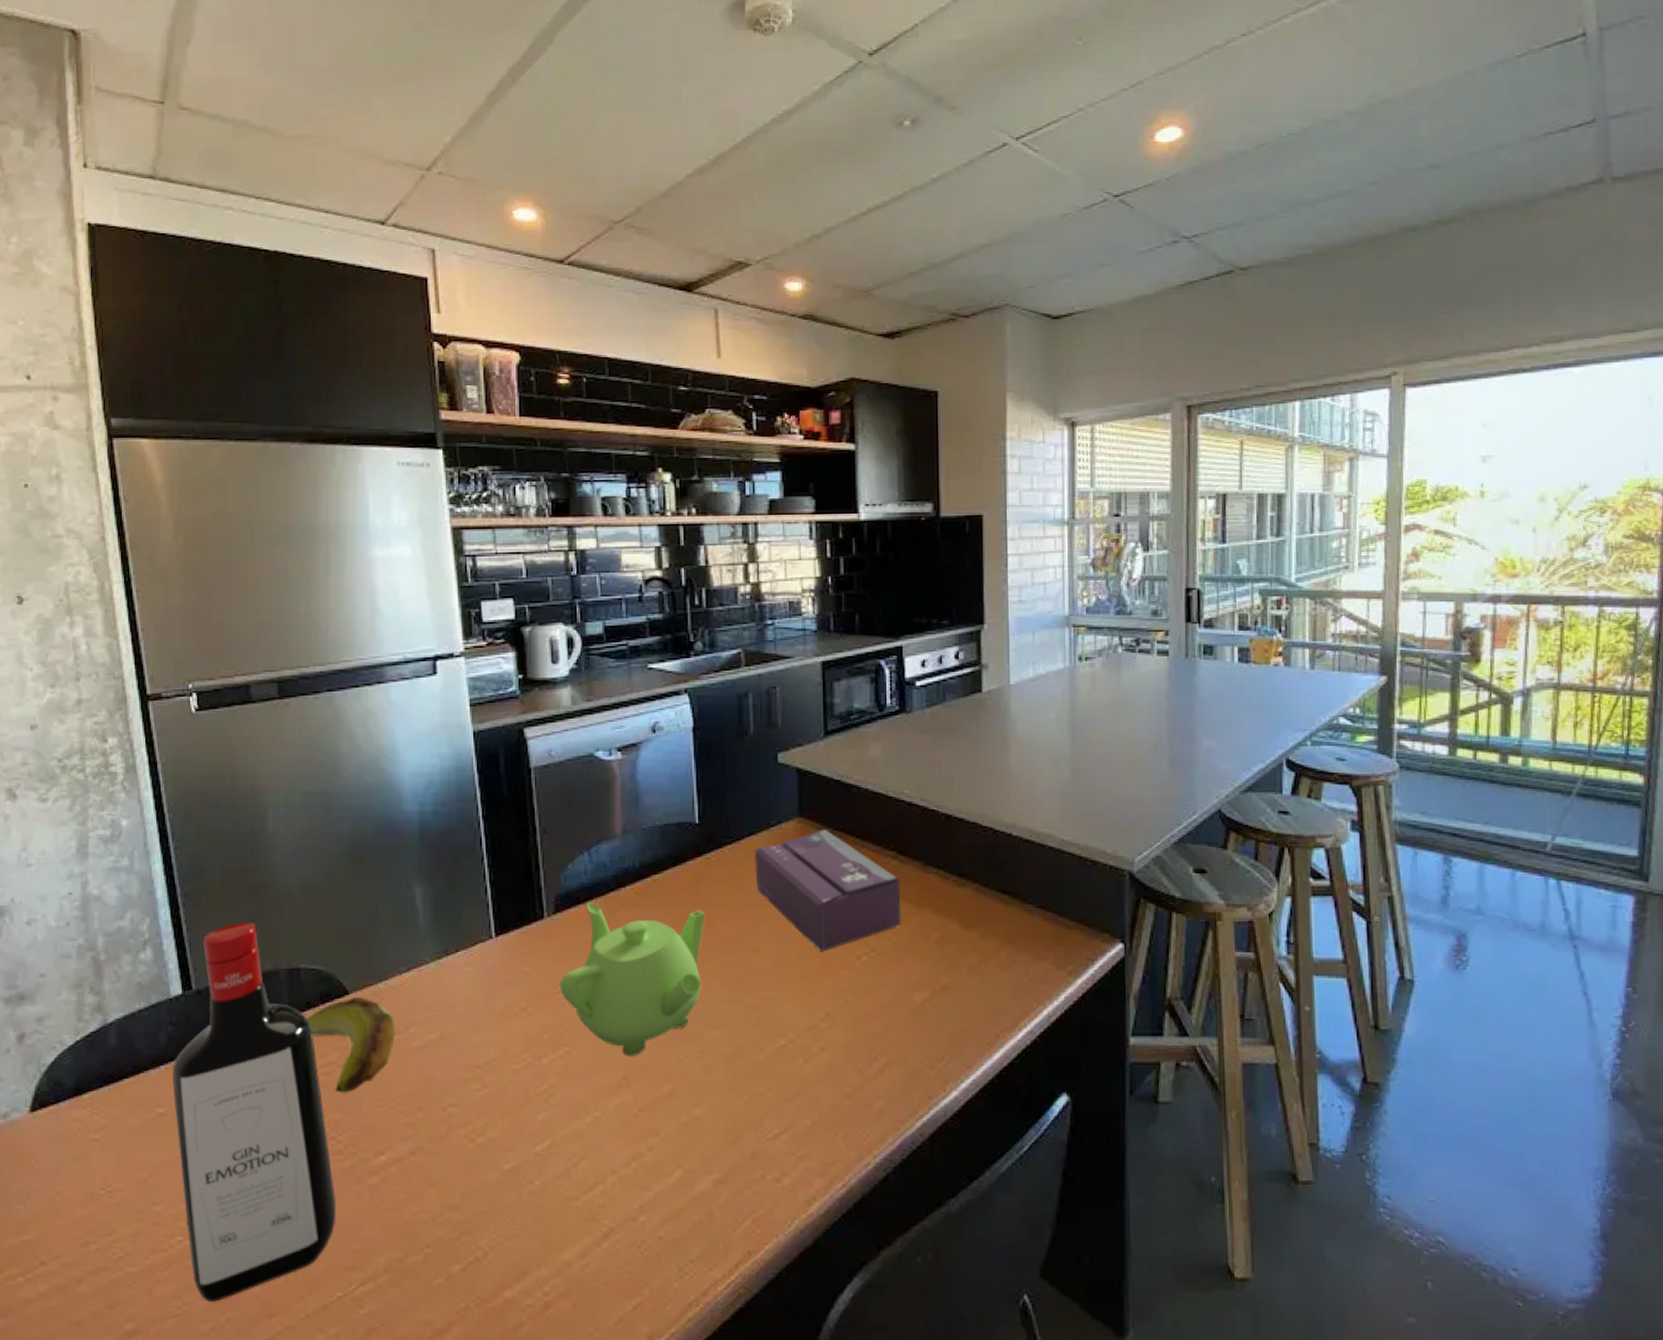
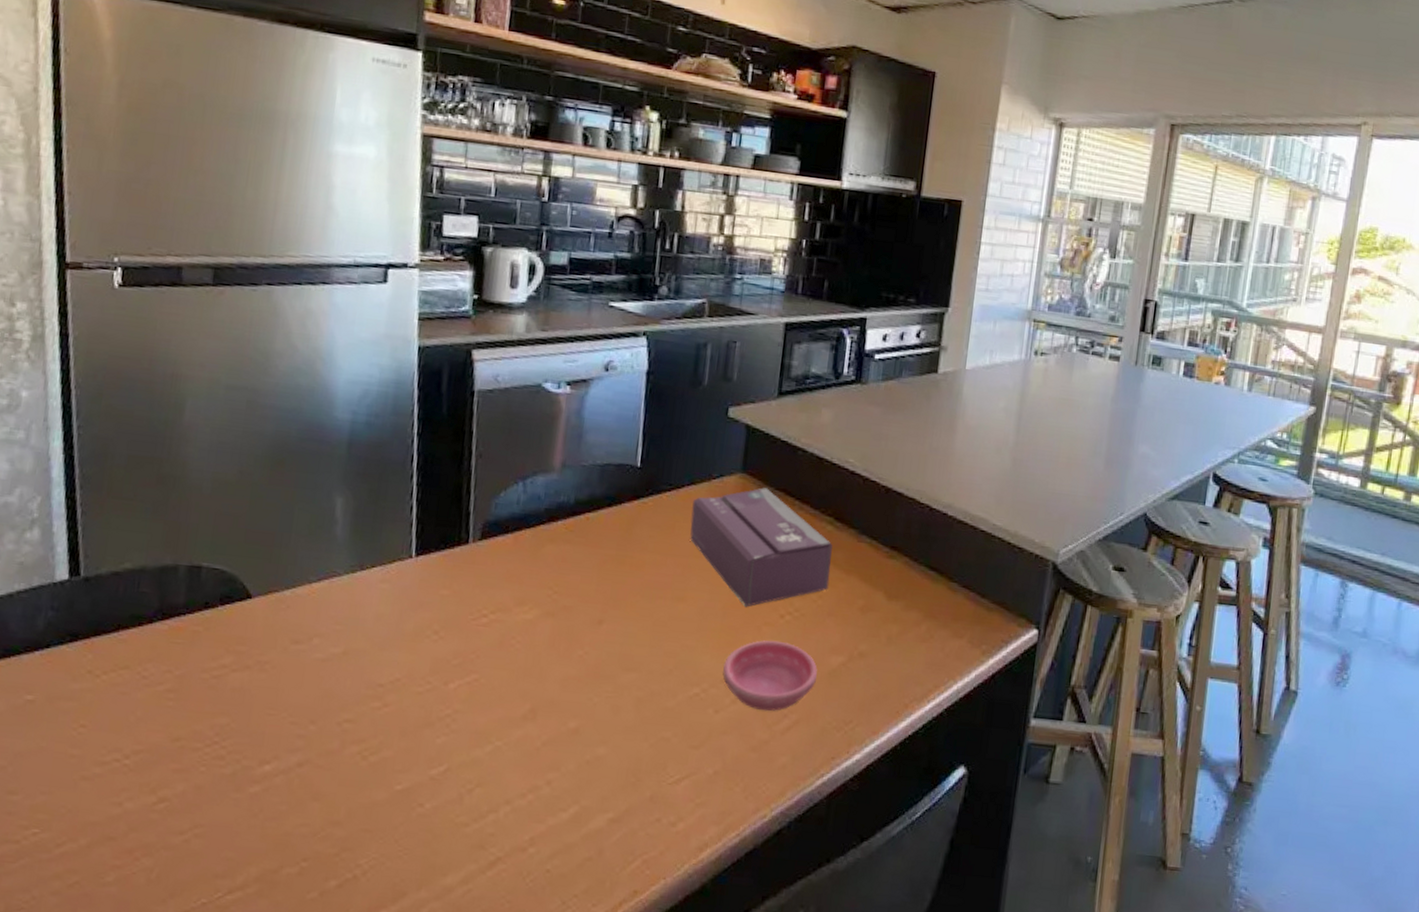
liquor bottle: present [172,921,337,1302] -> none [44,511,212,898]
banana: present [307,997,395,1094] -> none [203,602,298,699]
teapot: present [559,902,705,1056] -> none [476,532,635,690]
saucer: none [807,983,902,1056] -> present [723,640,817,712]

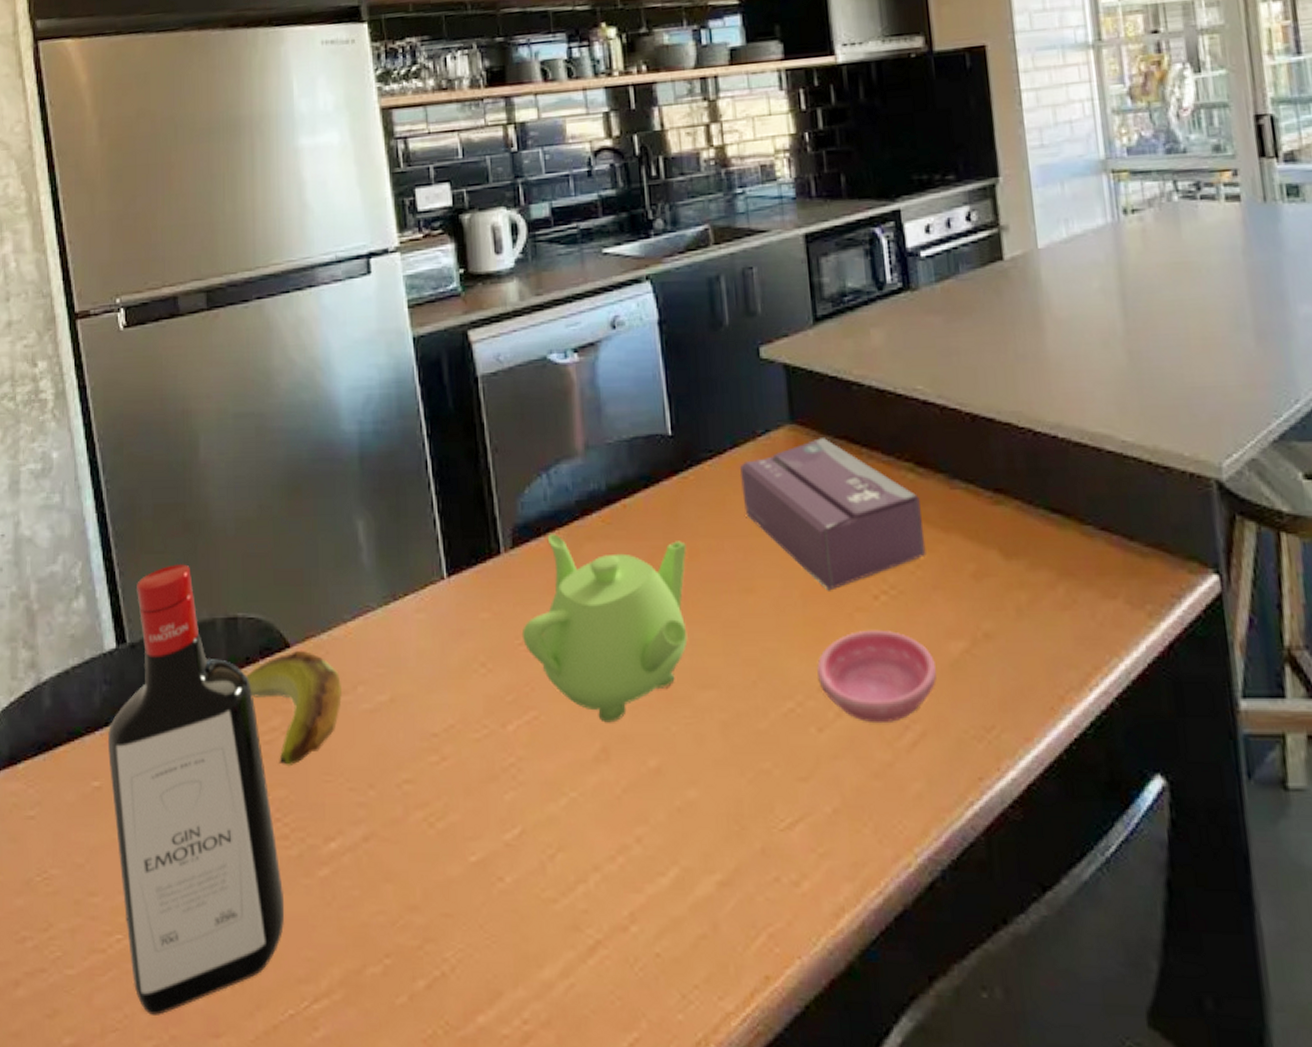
liquor bottle: none [44,511,212,898] -> present [107,563,285,1015]
banana: none [203,602,298,699] -> present [246,651,341,767]
teapot: none [476,532,635,690] -> present [521,534,688,723]

